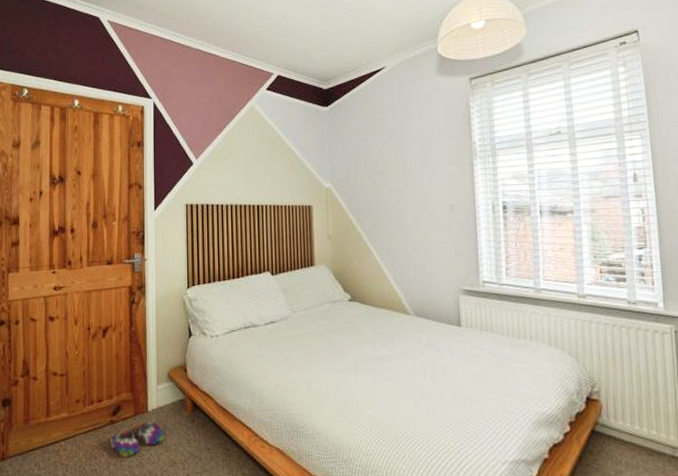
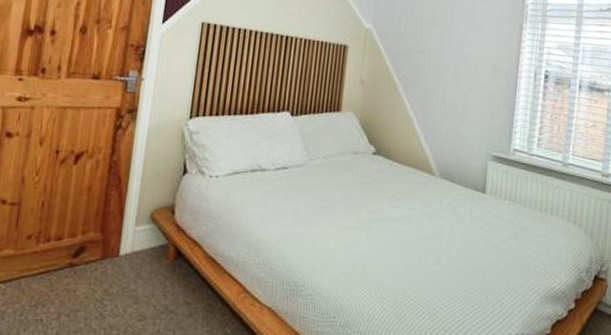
slippers: present [110,419,164,457] -> none [65,264,136,307]

